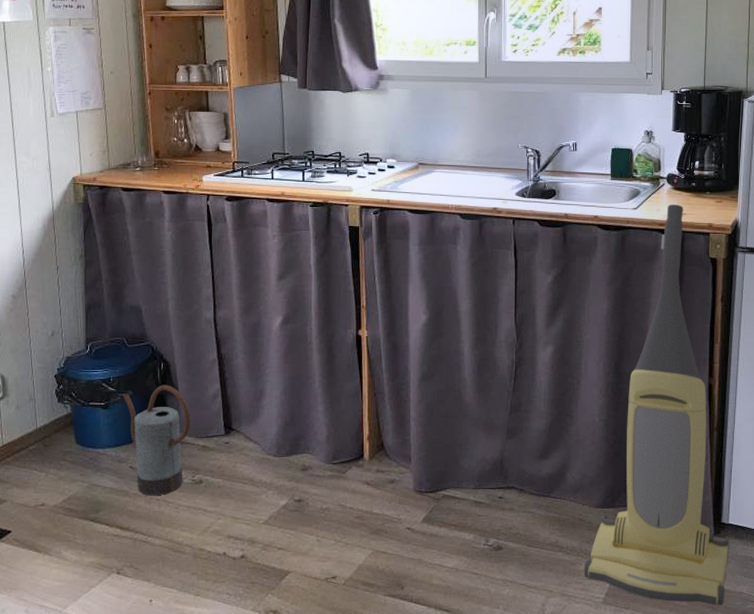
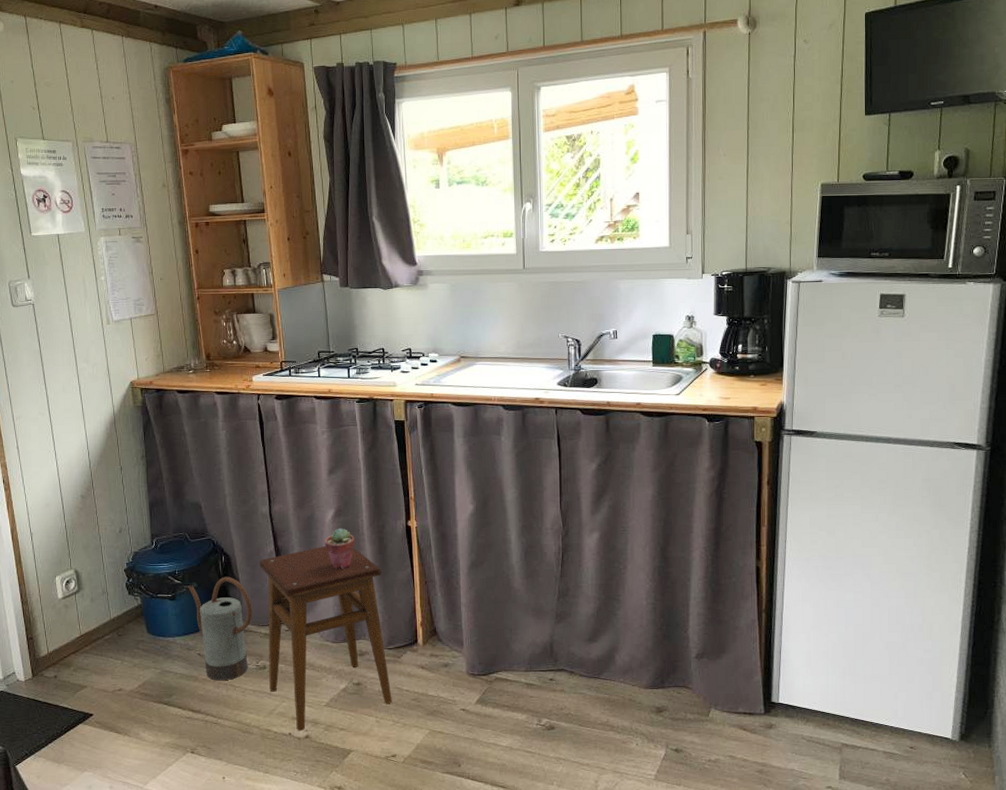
stool: none [200,354,335,551] -> present [259,546,392,732]
potted succulent: none [270,336,303,379] -> present [324,528,355,569]
vacuum cleaner: present [584,204,729,606] -> none [635,389,780,782]

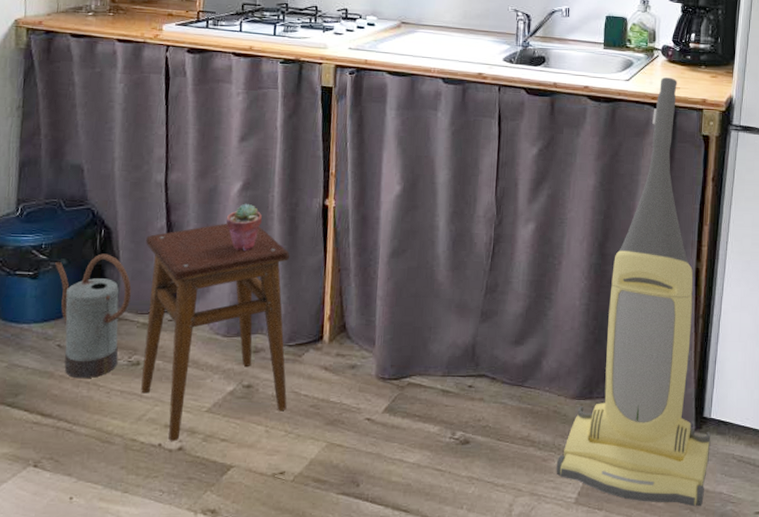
vacuum cleaner: none [635,389,780,782] -> present [556,77,711,507]

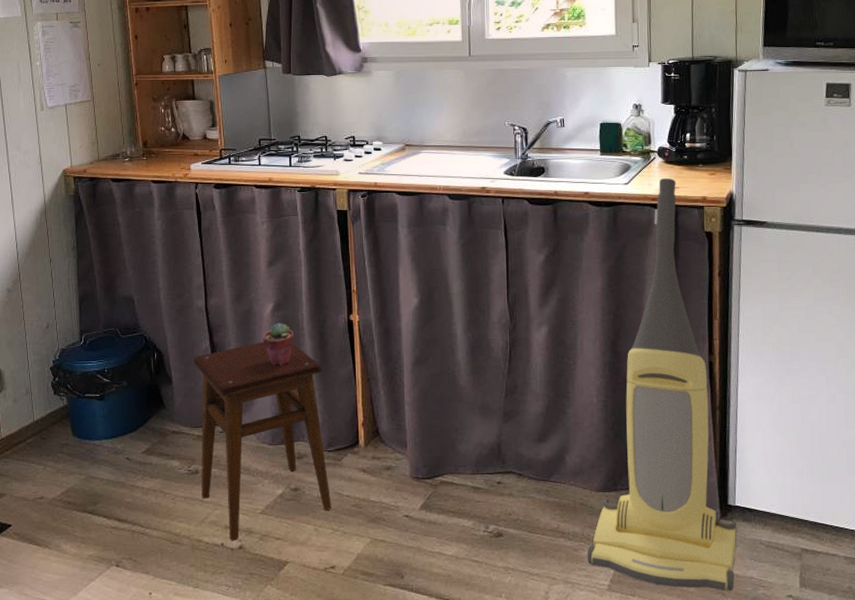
watering can: present [55,253,132,379] -> none [117,375,185,487]

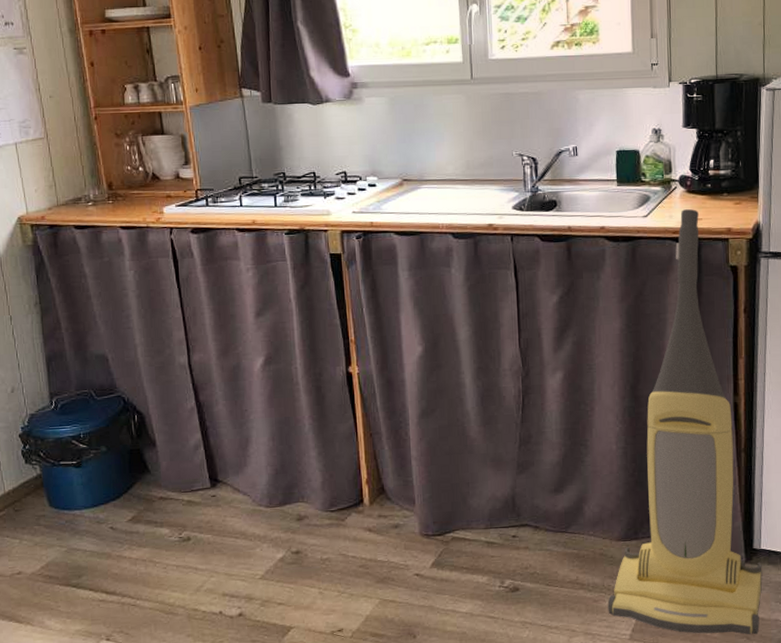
stool: present [194,341,332,542] -> none [178,398,337,609]
potted succulent: present [262,322,295,366] -> none [253,377,289,424]

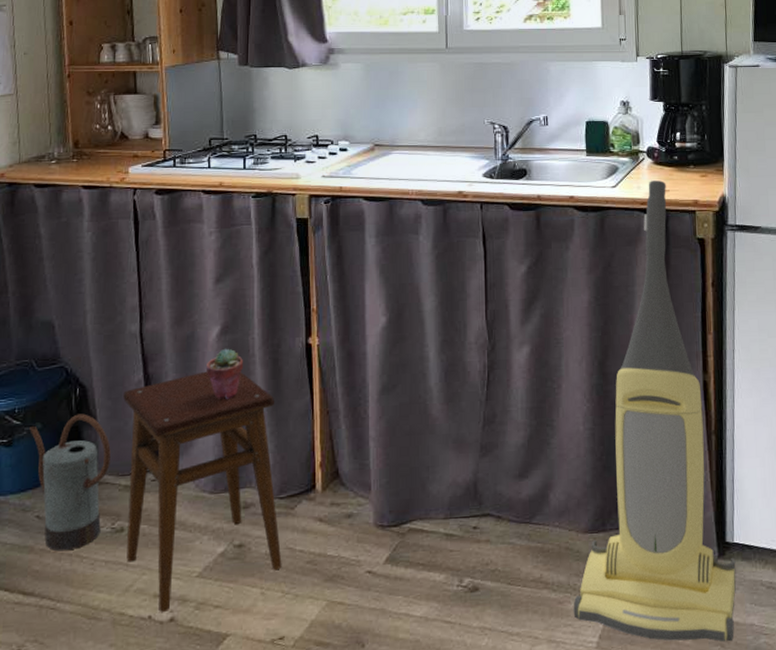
watering can: none [95,438,172,557] -> present [30,413,111,551]
stool: none [178,398,337,609] -> present [123,371,282,613]
potted succulent: none [253,377,289,424] -> present [205,348,244,399]

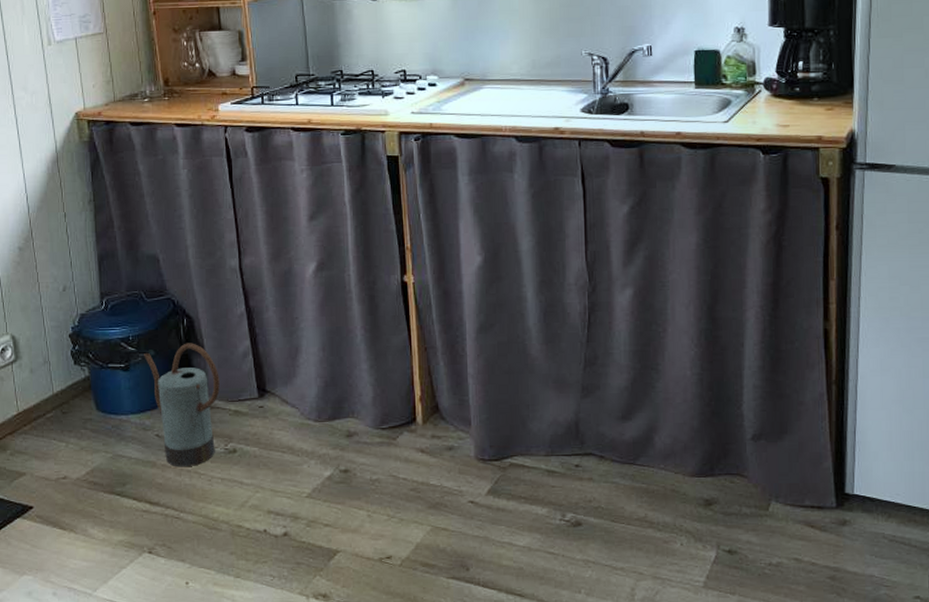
stool: present [123,371,282,613] -> none [228,306,387,528]
potted succulent: present [205,348,244,399] -> none [304,284,341,333]
vacuum cleaner: present [573,180,736,642] -> none [679,115,856,591]

